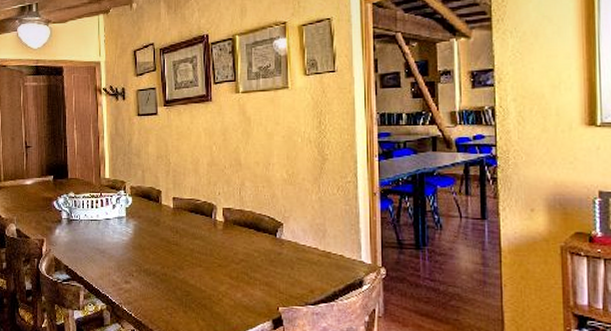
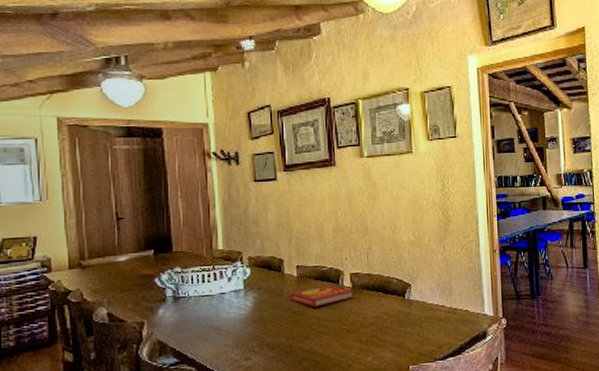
book: none [167,218,225,239] -> present [290,285,353,307]

